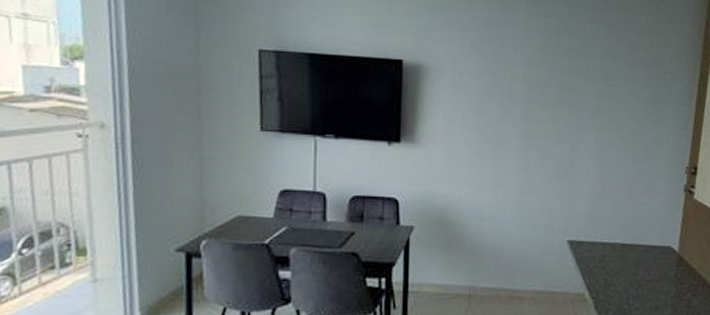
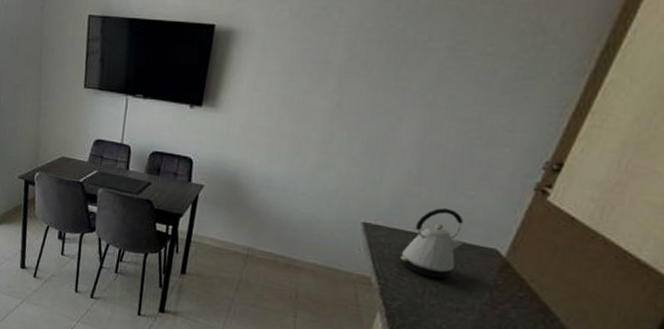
kettle: none [604,216,647,282] -> present [400,207,463,278]

